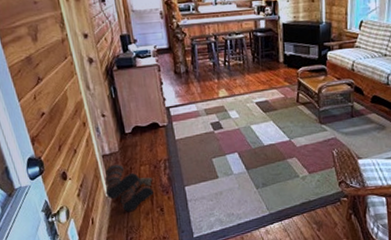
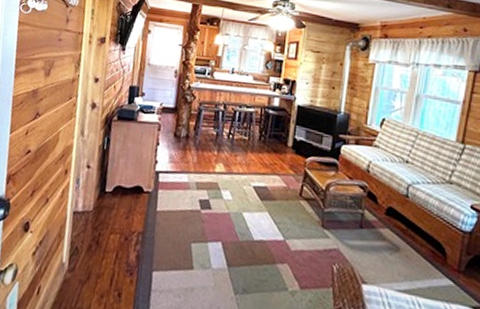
boots: present [104,164,154,212] -> none [63,225,120,289]

